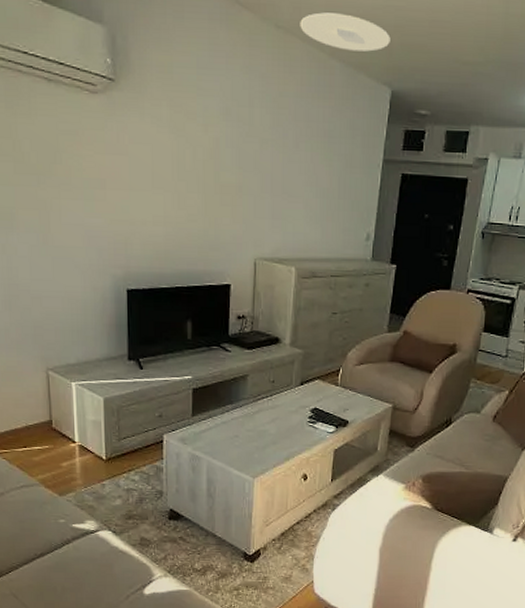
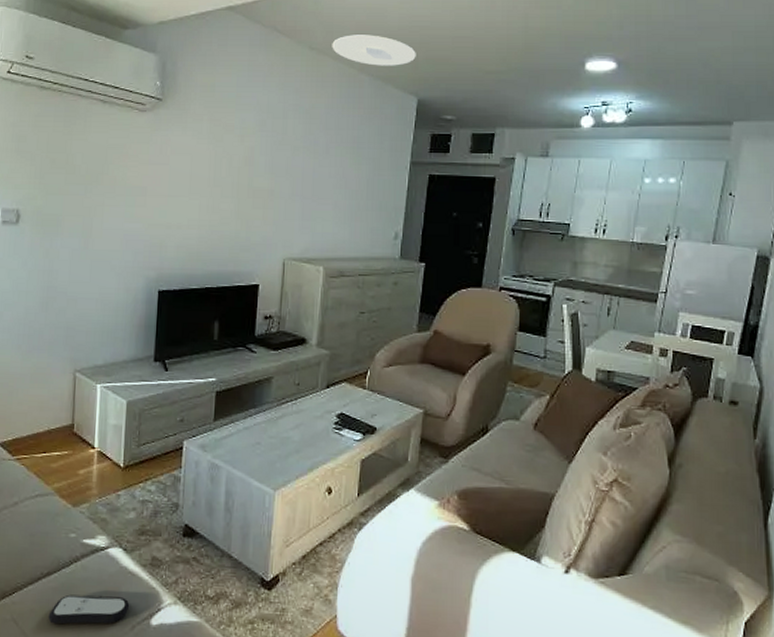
remote control: none [46,571,123,597] -> present [48,594,130,625]

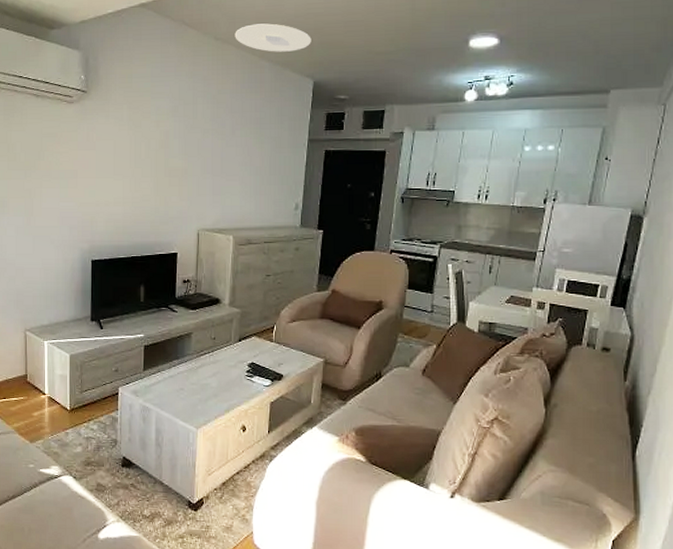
remote control: present [48,594,130,625] -> none [15,513,81,537]

